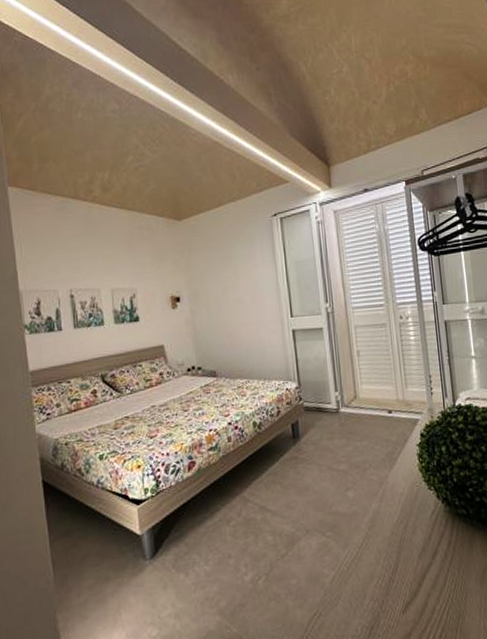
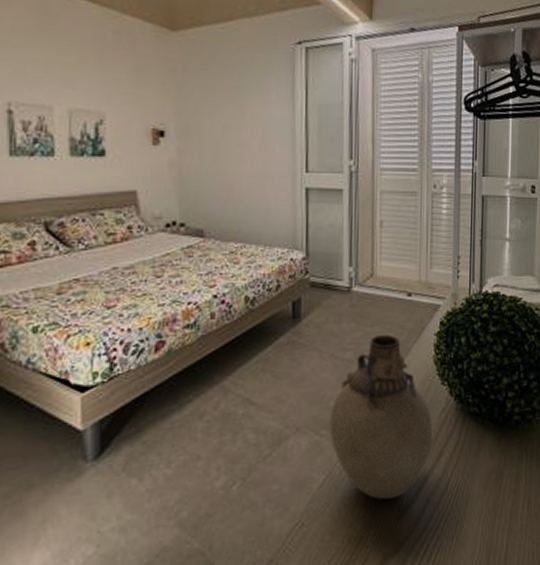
vase: none [333,447,427,594] -> present [330,335,433,500]

